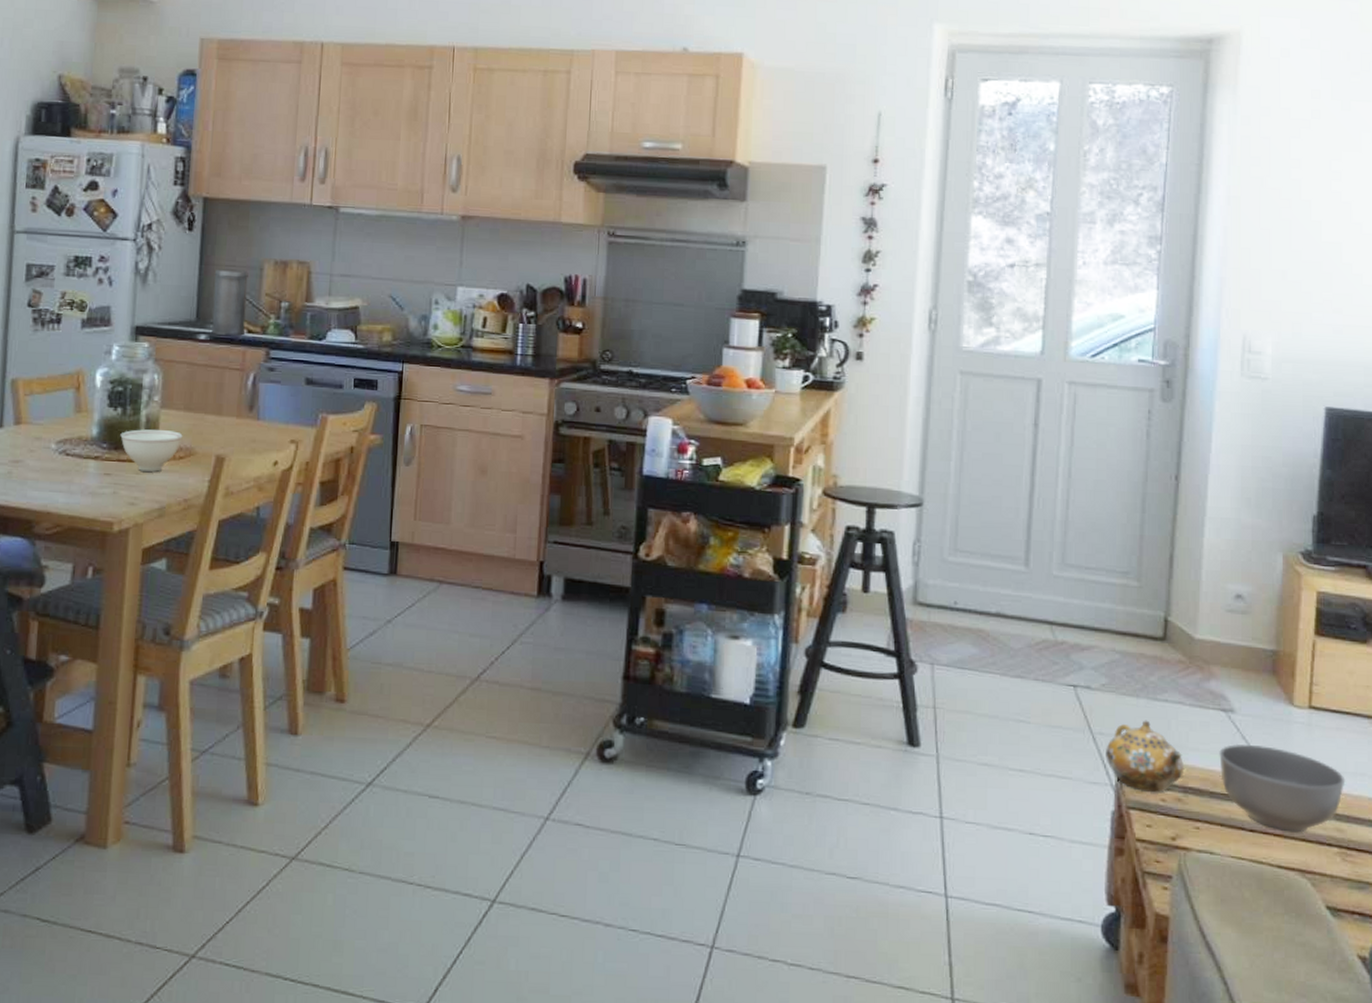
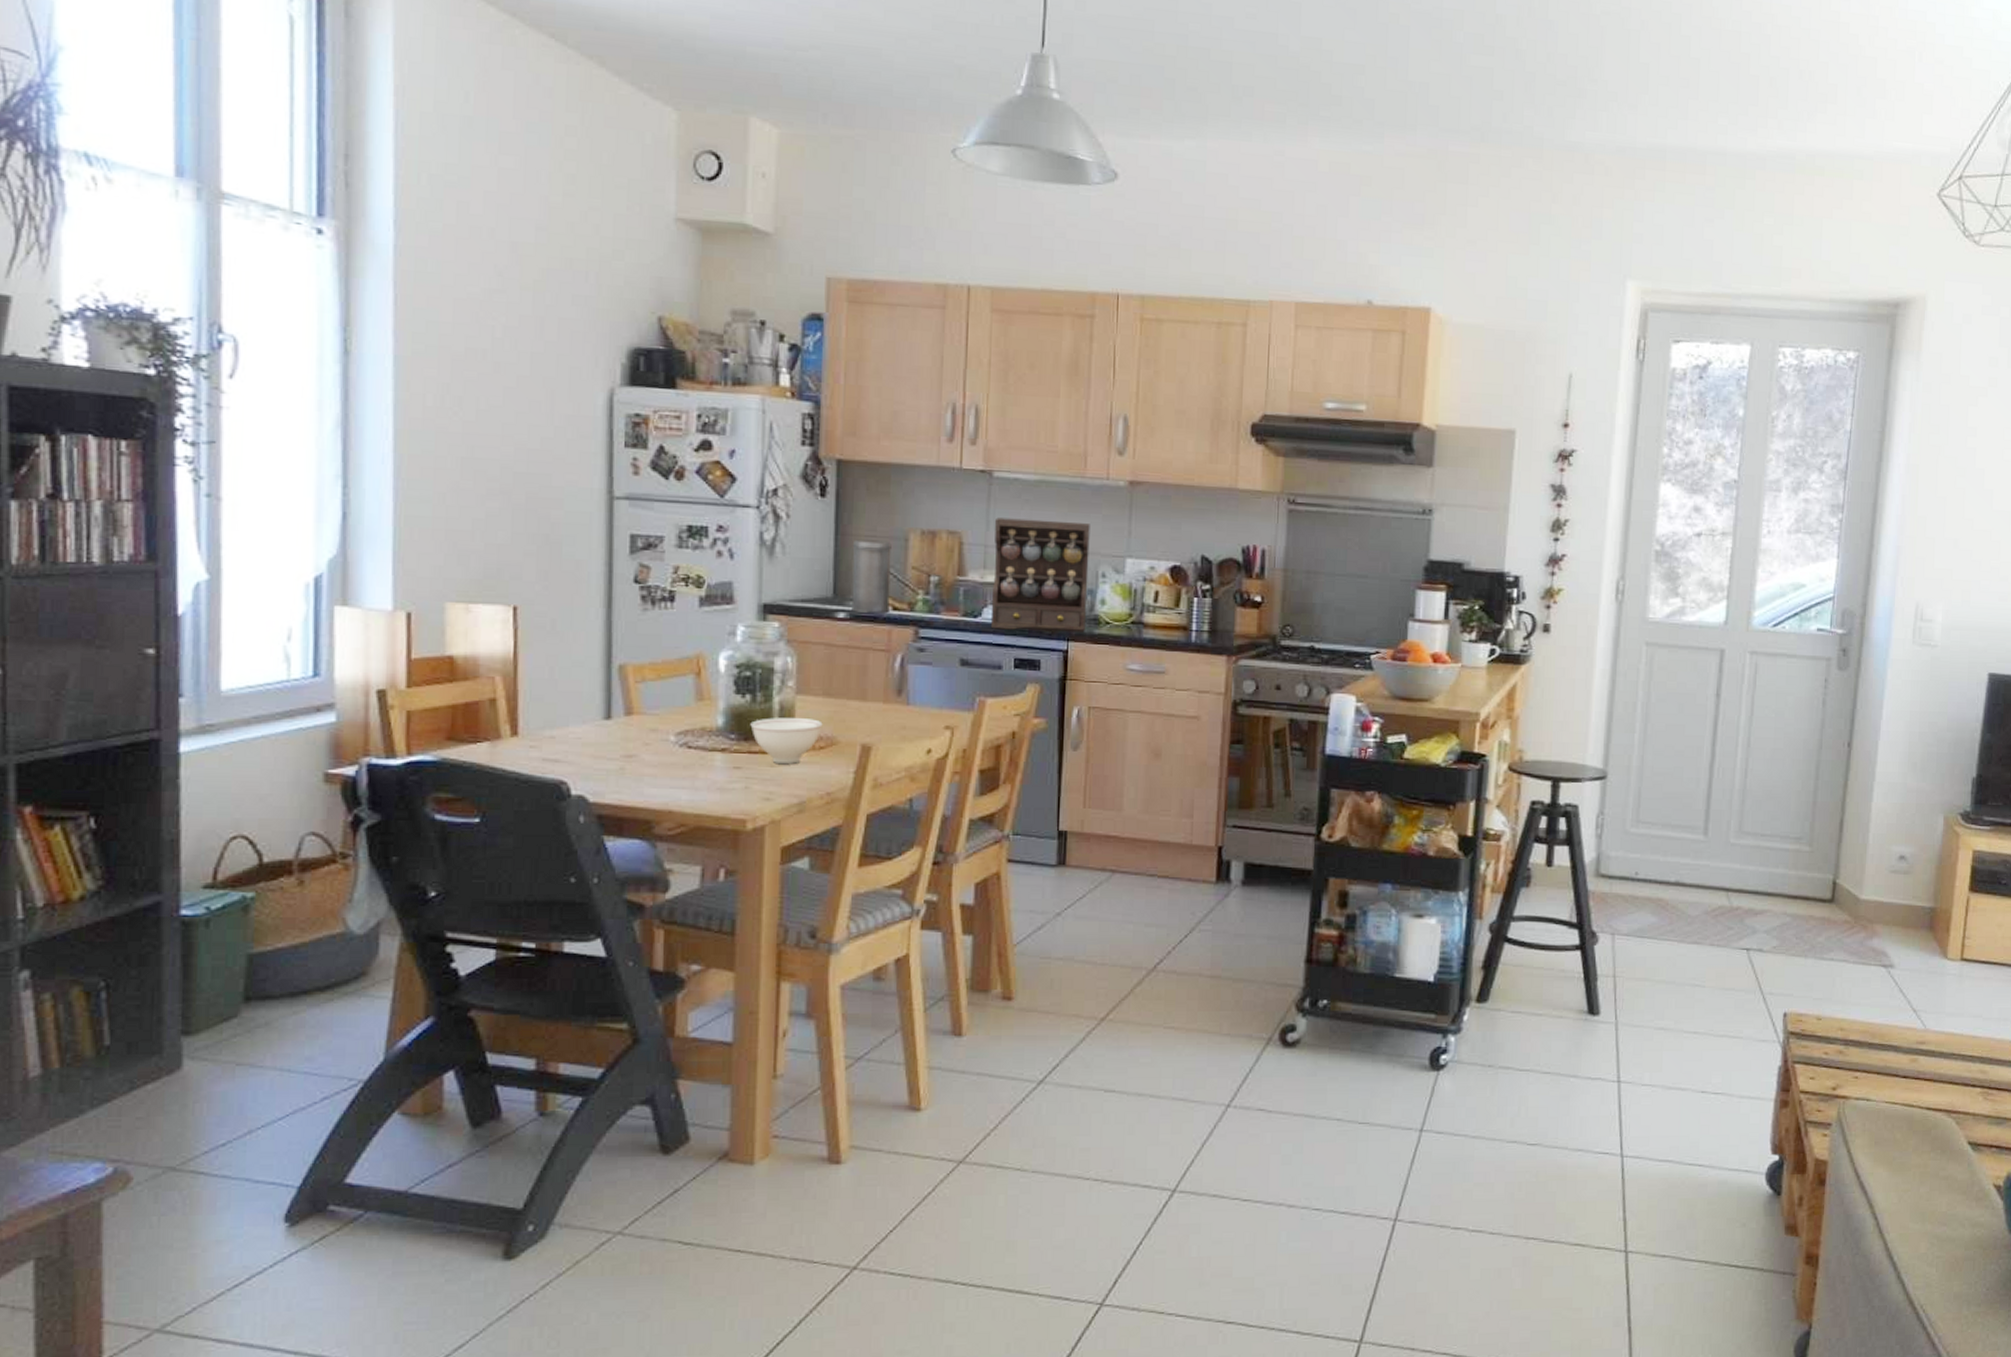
spice rack: none [333,249,425,355] -> present [990,517,1090,633]
teapot: present [1106,720,1184,792] -> none [1774,979,1846,1046]
bowl: present [1219,744,1346,833] -> none [1878,998,1990,1077]

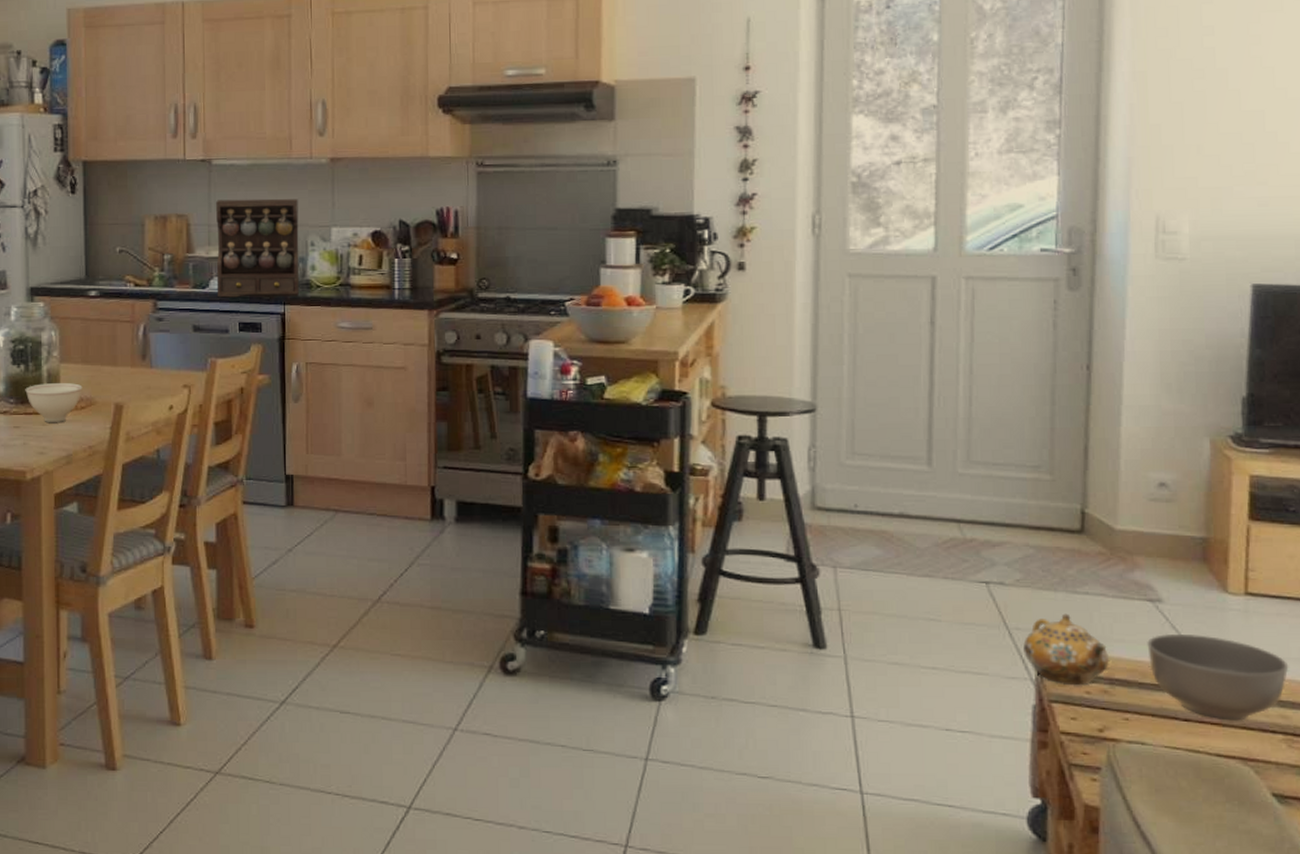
canister: present [851,539,892,615] -> none [99,227,133,291]
teapot: none [1774,979,1846,1046] -> present [1023,613,1109,685]
bowl: none [1878,998,1990,1077] -> present [1147,634,1289,721]

